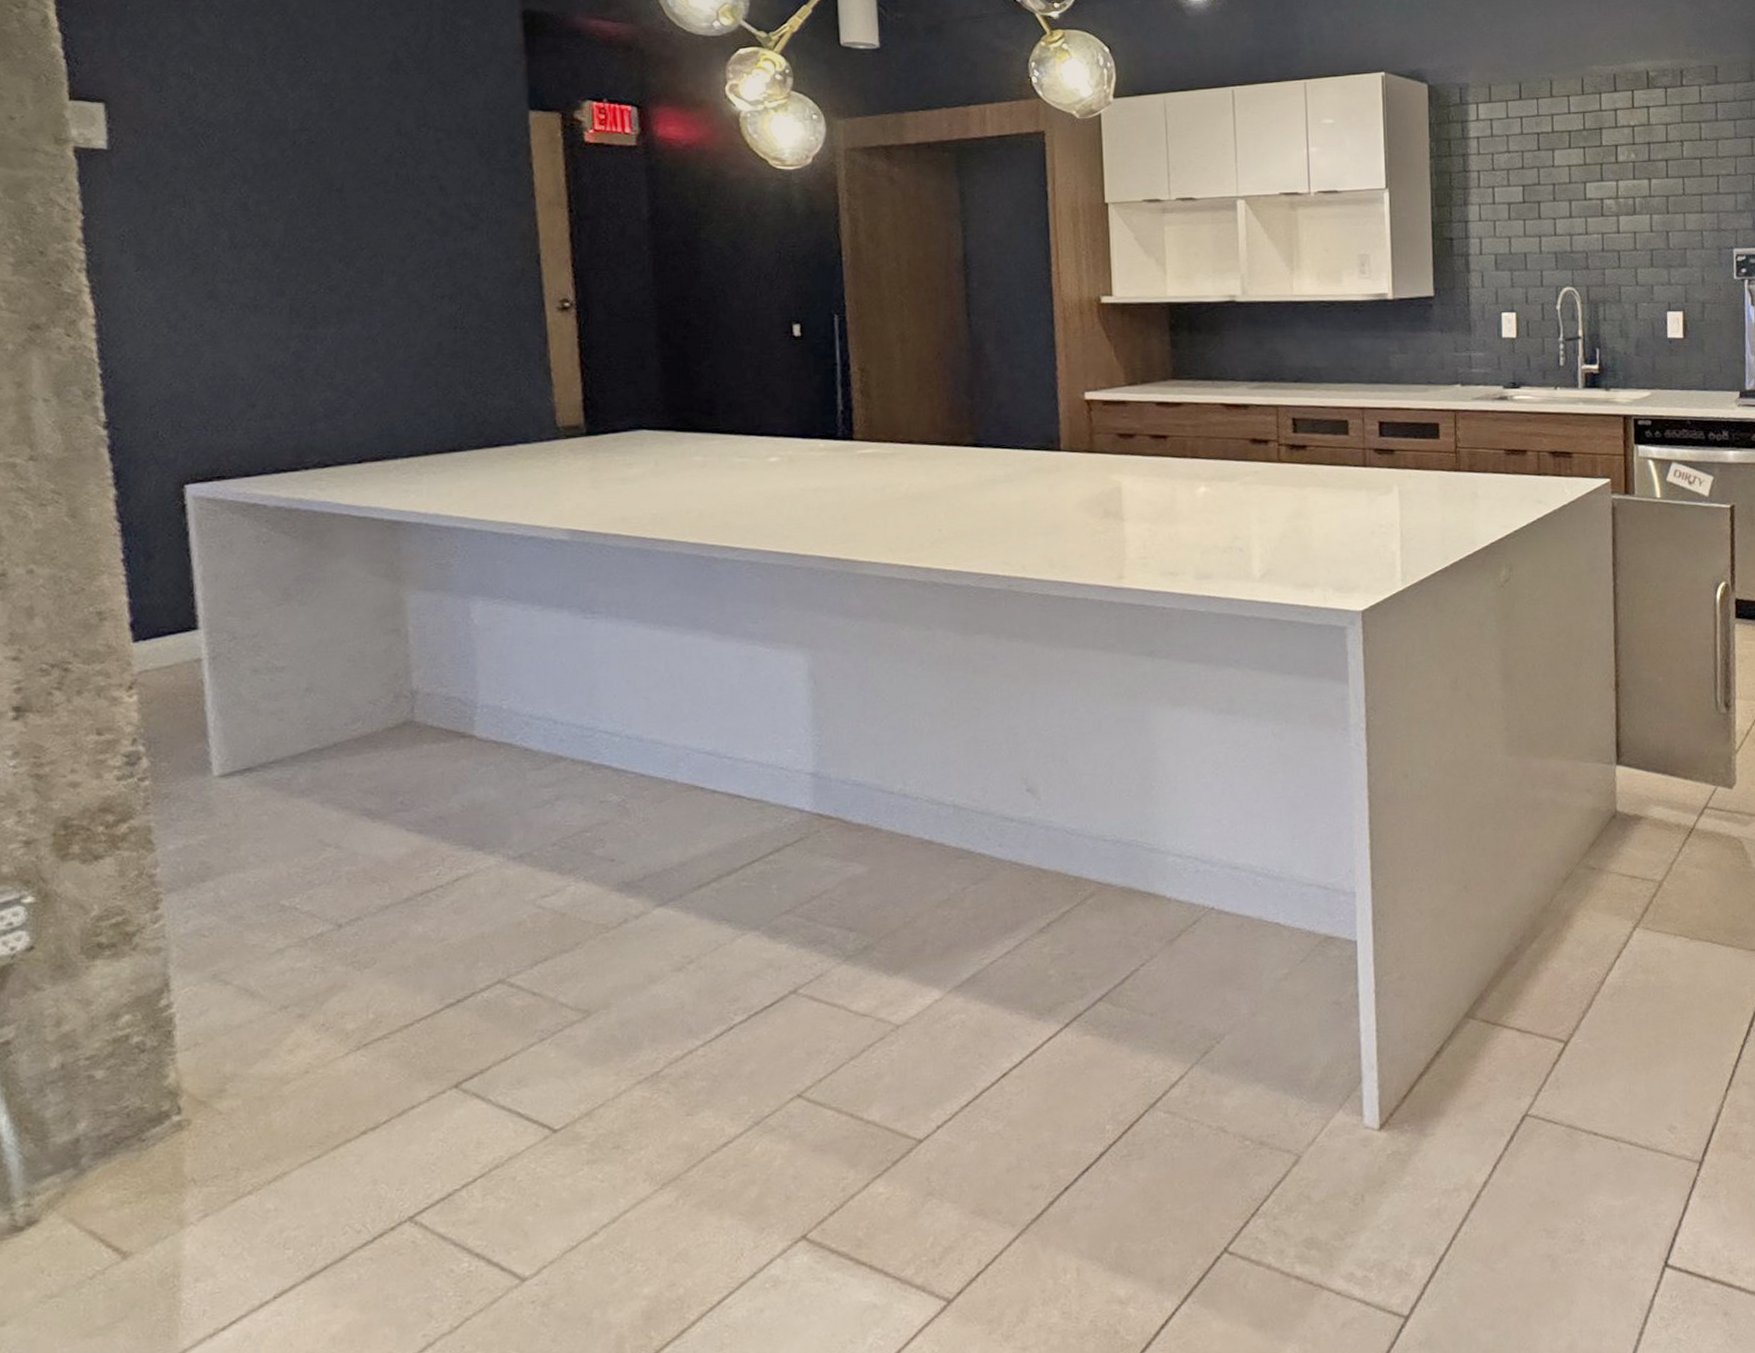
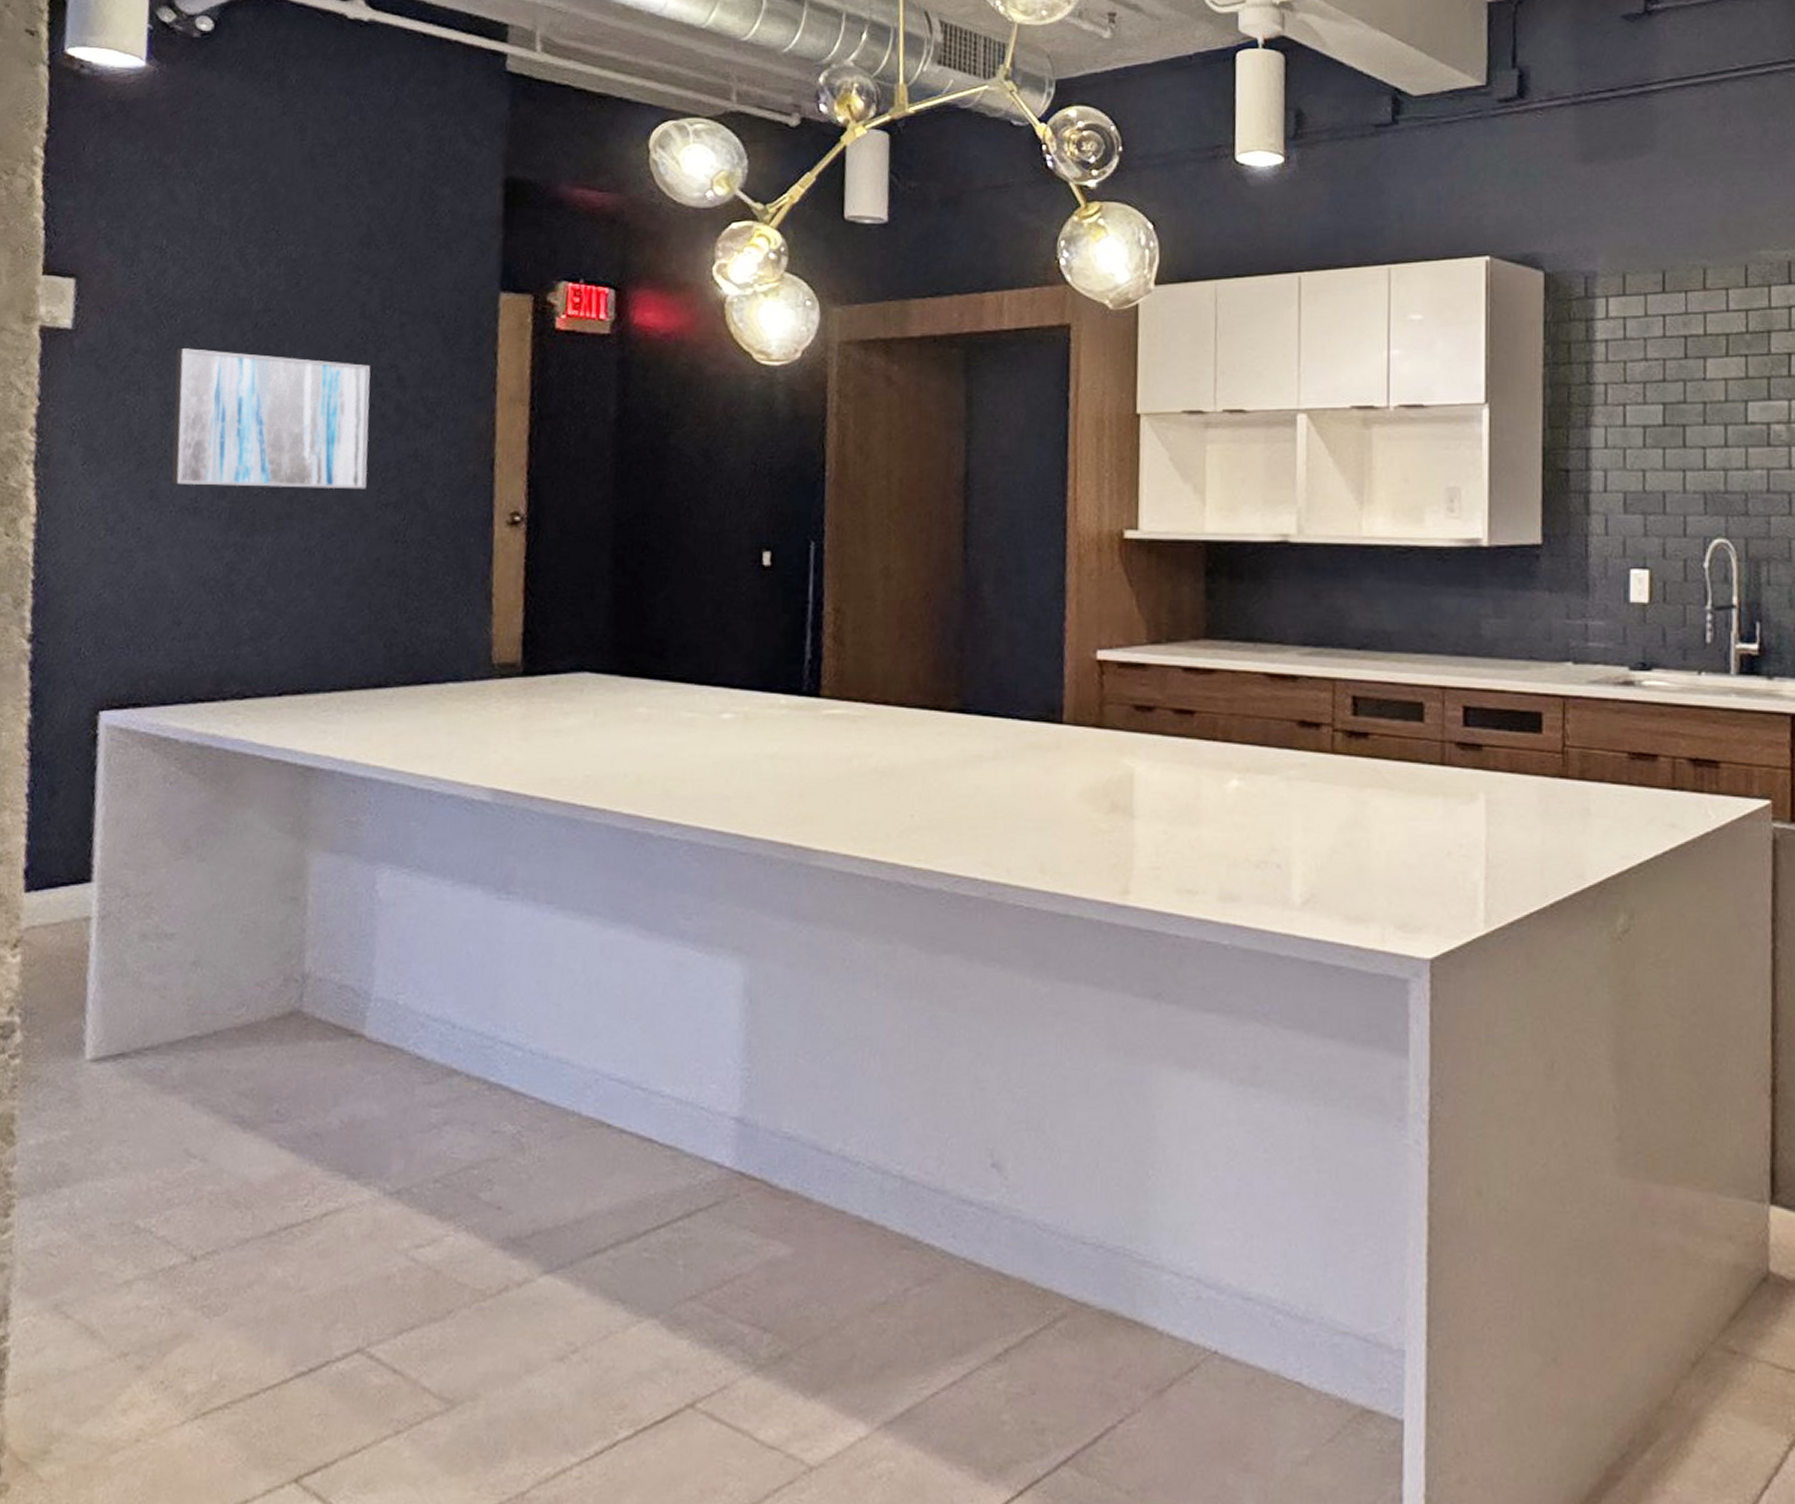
wall art: none [217,165,421,286] -> present [171,348,371,490]

